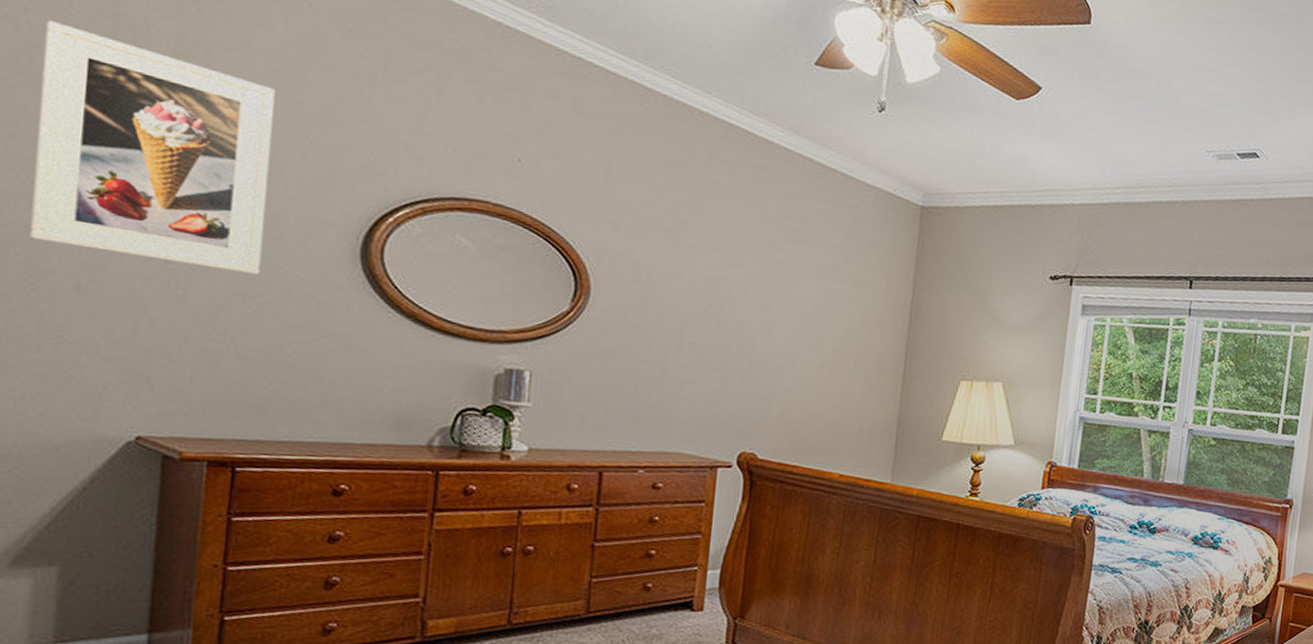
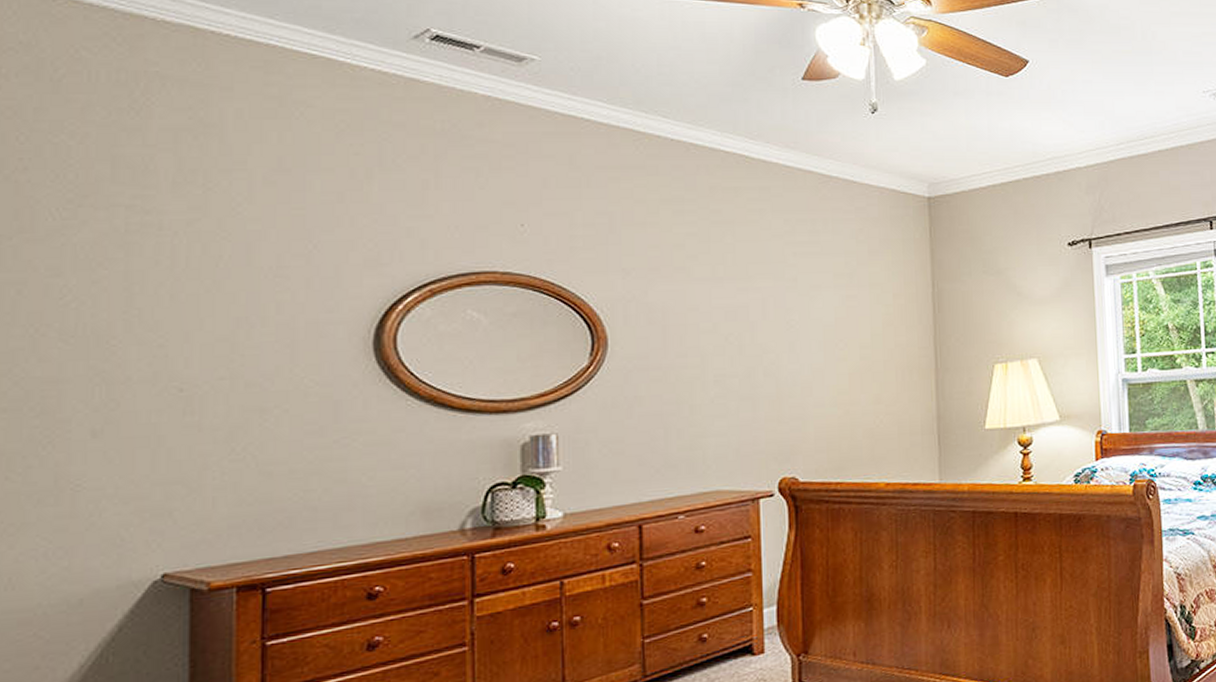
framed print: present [30,20,275,275] -> none [42,175,276,392]

